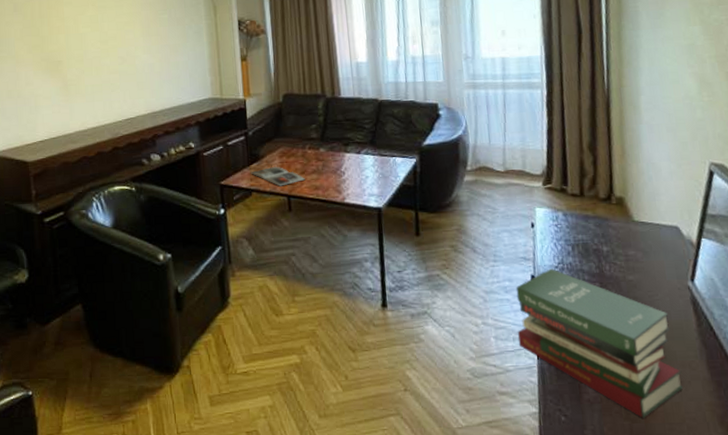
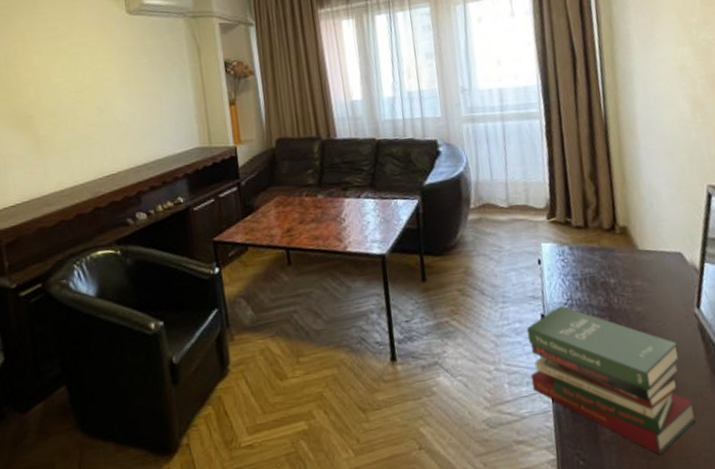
magazine: present [251,166,306,187] -> none [246,217,304,239]

